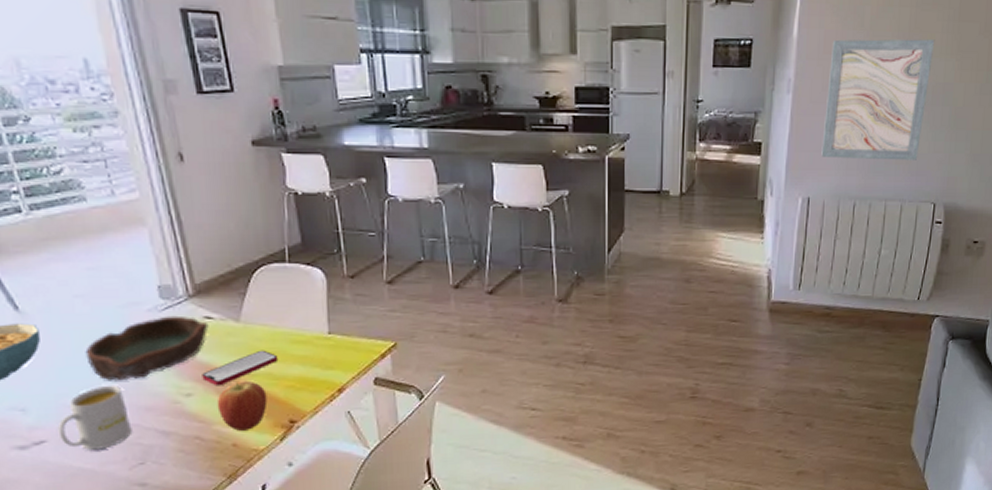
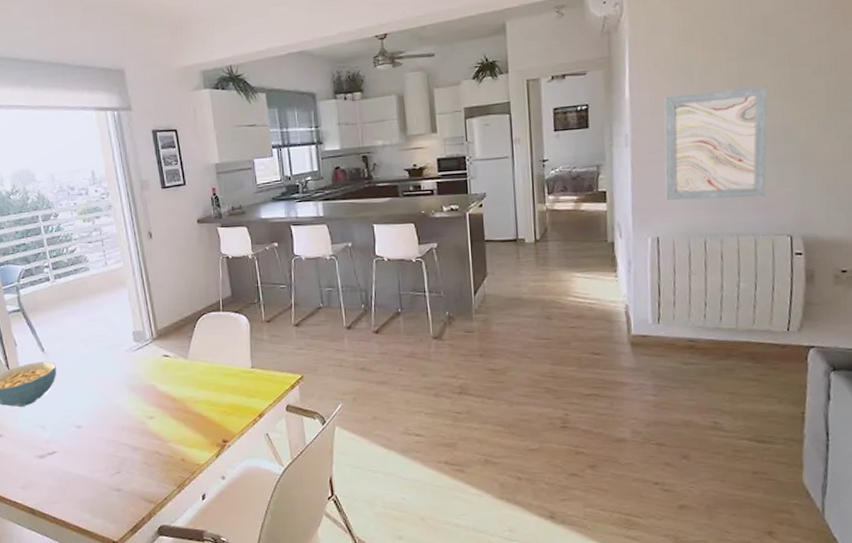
mug: present [57,385,132,450] -> none [64,408,113,460]
bowl: present [85,315,209,382] -> none [84,354,166,406]
smartphone: present [202,350,279,386] -> none [161,381,215,411]
fruit: present [216,380,268,431] -> none [171,406,207,448]

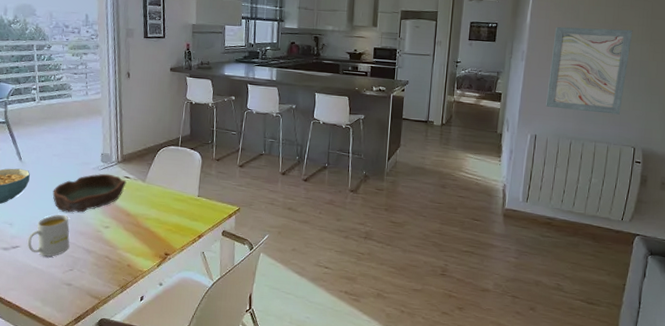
mug: none [64,408,113,460] -> present [27,214,70,257]
bowl: none [84,354,166,406] -> present [52,173,127,213]

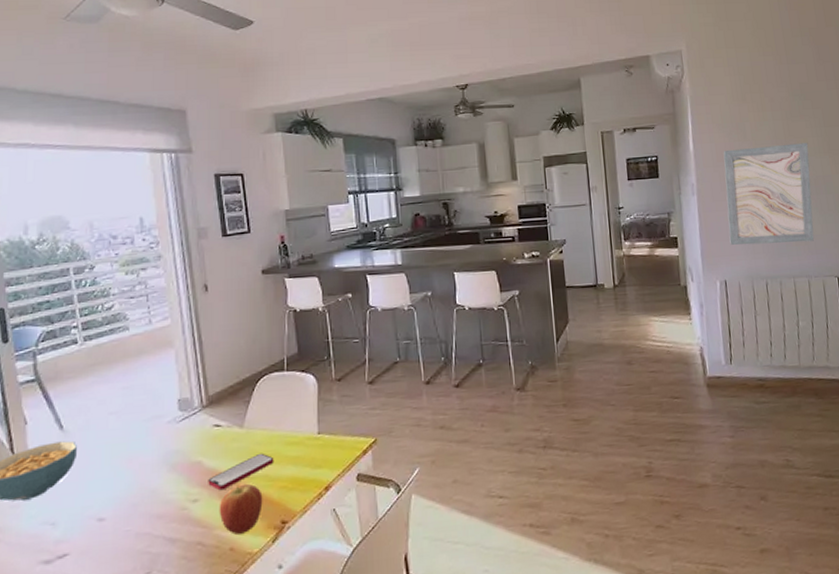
mug: present [27,214,70,257] -> none [80,495,144,562]
bowl: present [52,173,127,213] -> none [112,425,217,492]
smartphone: none [117,202,165,224] -> present [208,453,274,491]
fruit: none [122,222,154,256] -> present [219,483,263,535]

